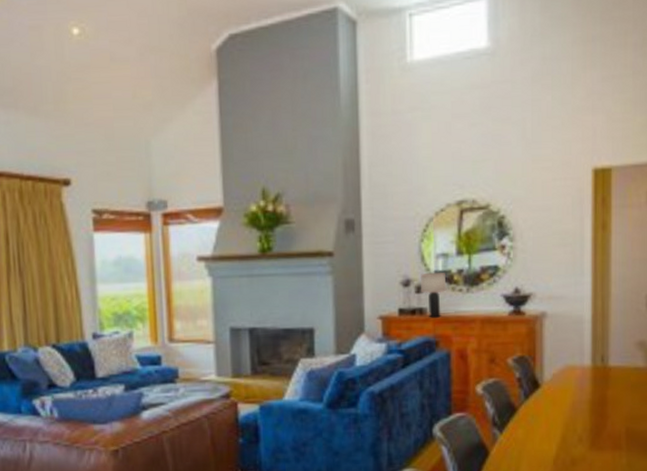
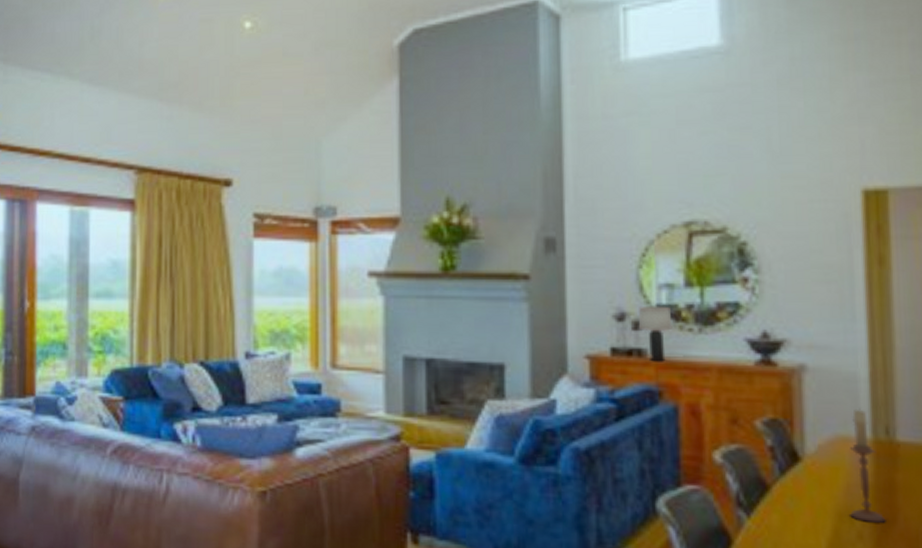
candlestick: none [574,343,599,429] -> present [850,409,886,523]

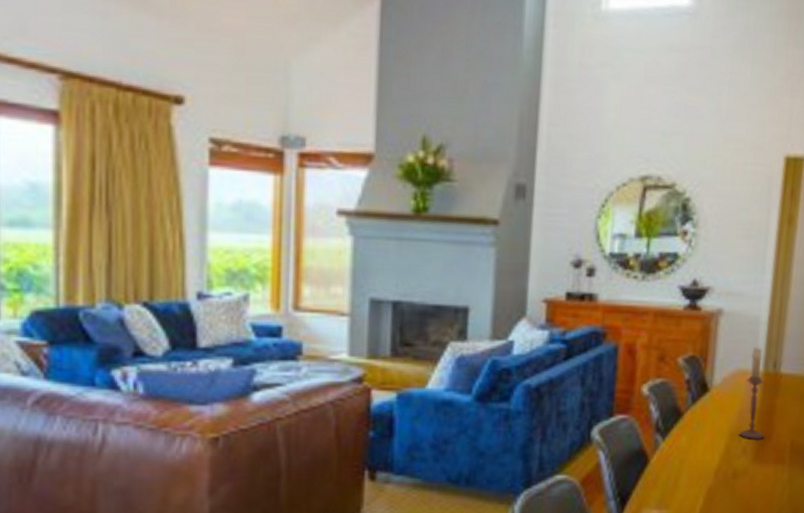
table lamp: present [638,305,673,364] -> none [592,254,622,308]

